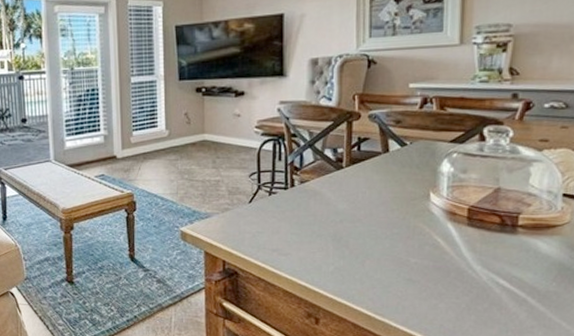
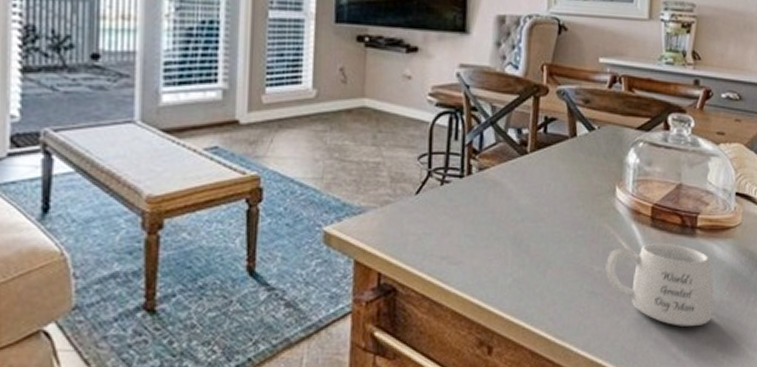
mug: none [422,240,539,311] -> present [605,244,714,326]

